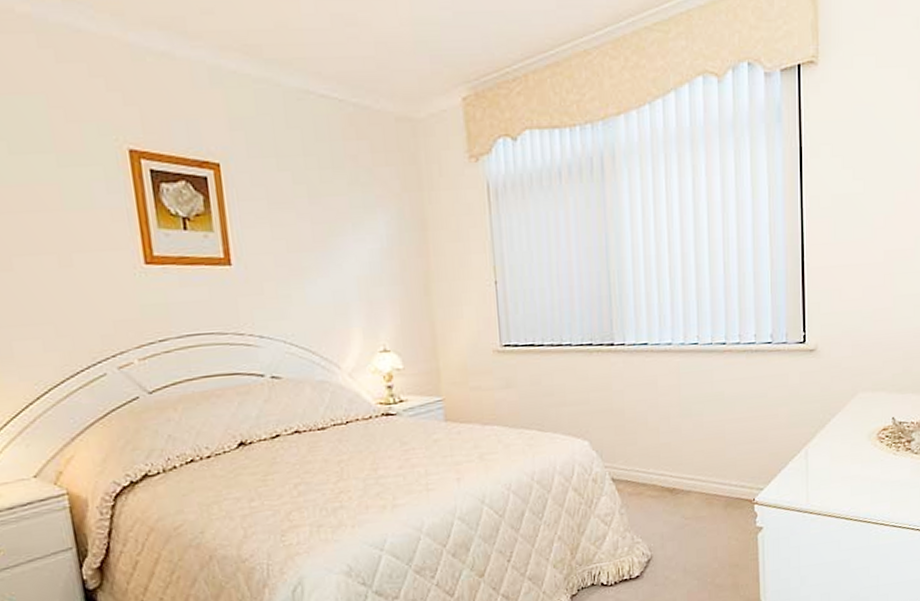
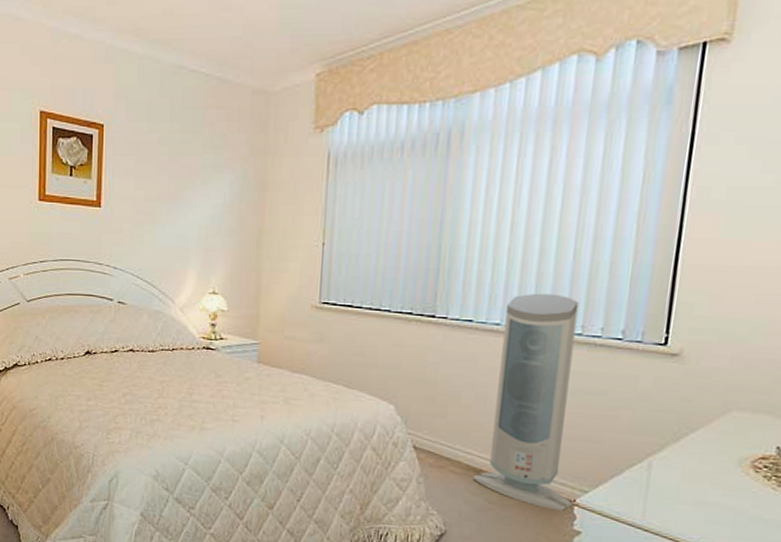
air purifier: none [667,307,753,513] -> present [472,293,579,511]

